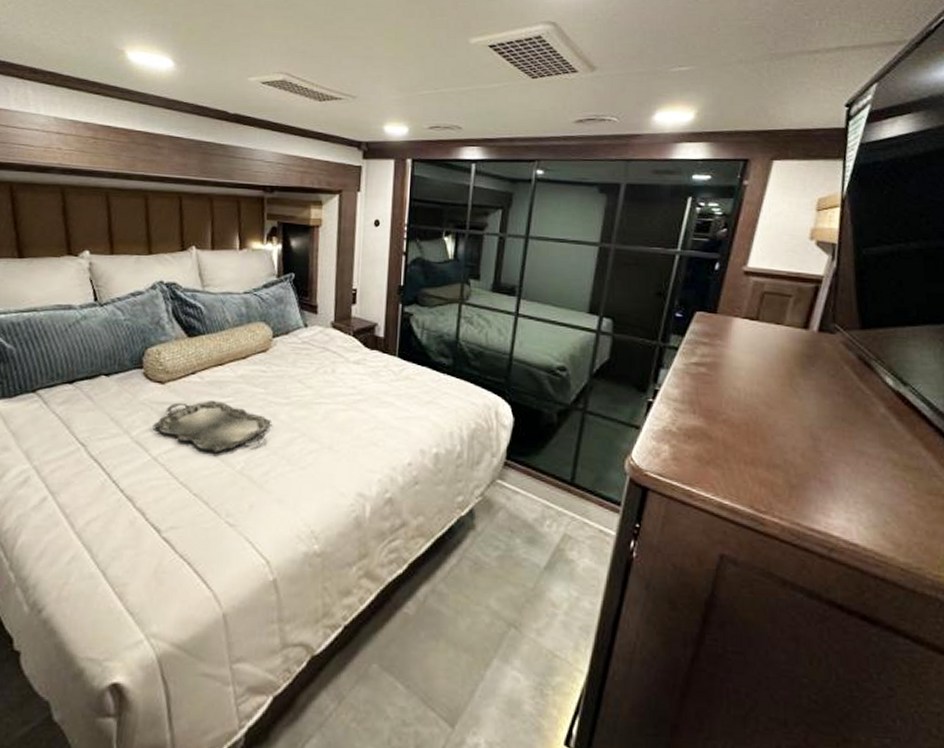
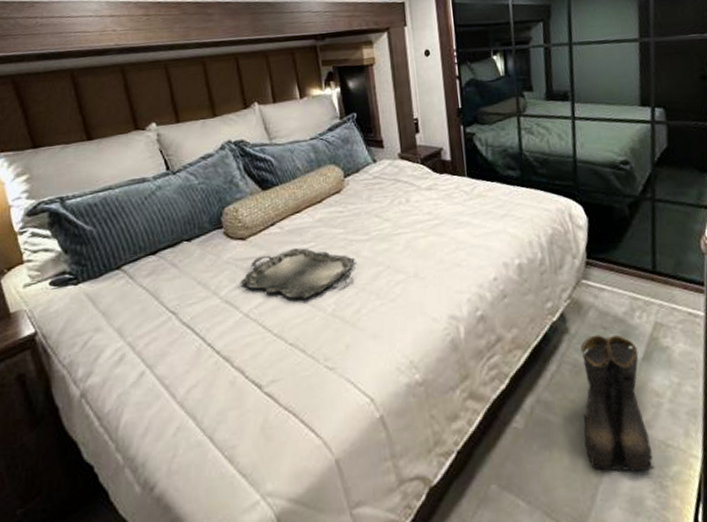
boots: none [472,536,542,677] -> present [580,334,656,473]

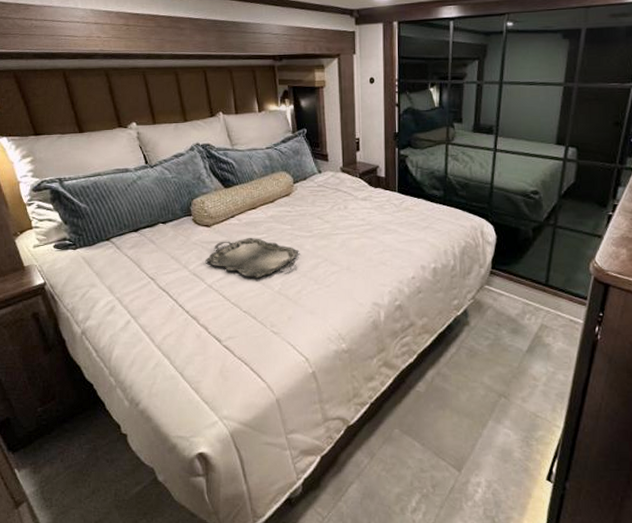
boots: present [580,334,656,473] -> none [471,329,525,433]

